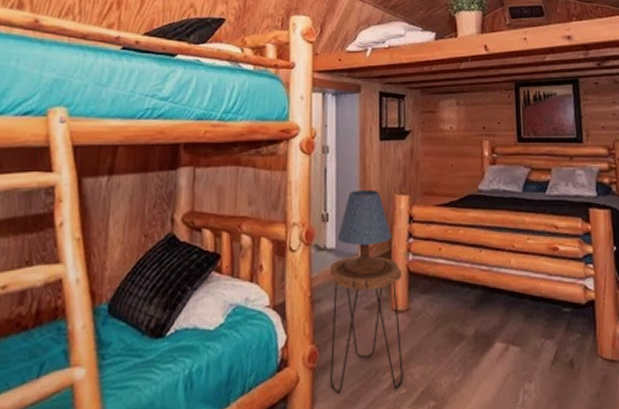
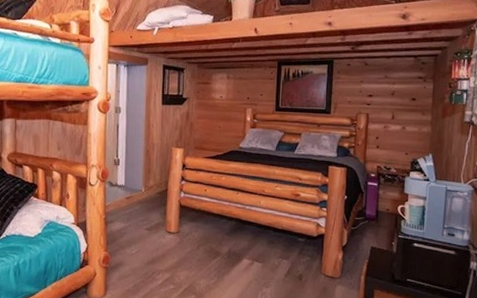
side table: present [330,256,403,394] -> none [119,193,176,285]
table lamp: present [338,190,393,276] -> none [127,142,169,206]

